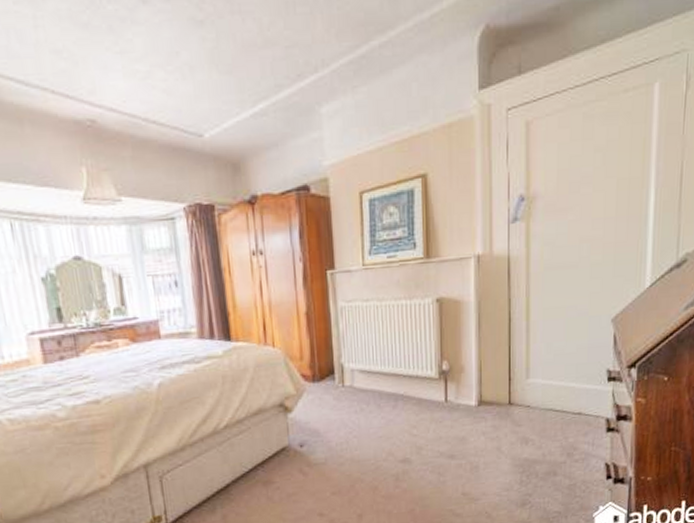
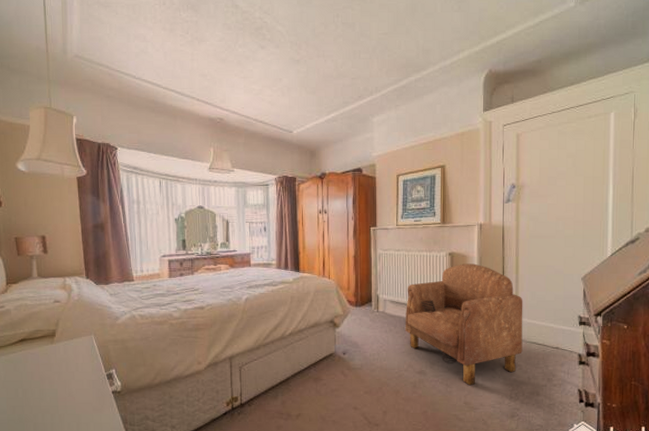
armchair: none [381,310,536,472] -> present [405,263,523,386]

